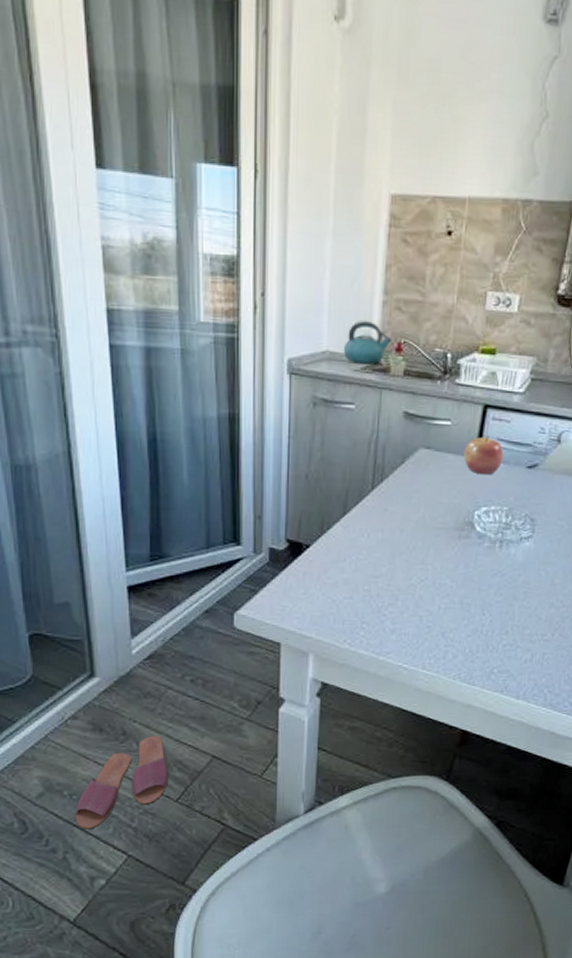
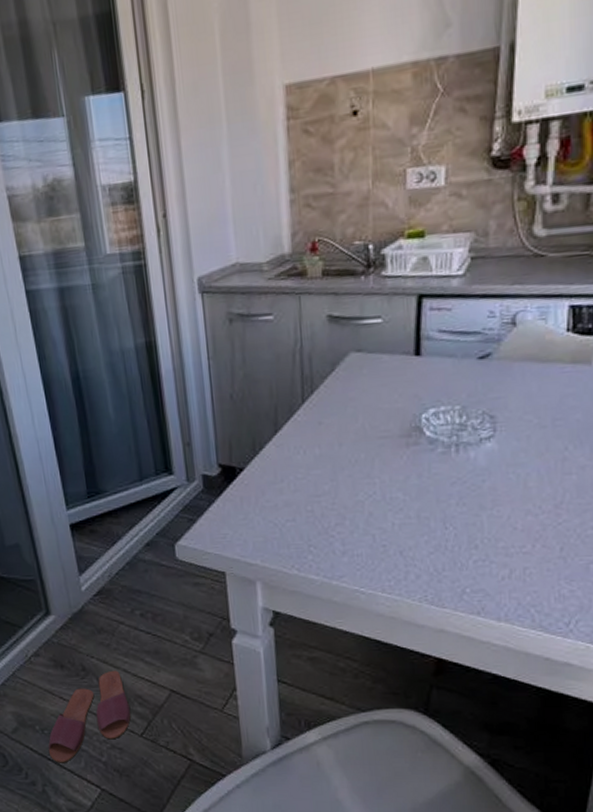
kettle: present [344,321,393,364] -> none [255,224,306,271]
apple: present [463,436,504,474] -> none [400,329,449,372]

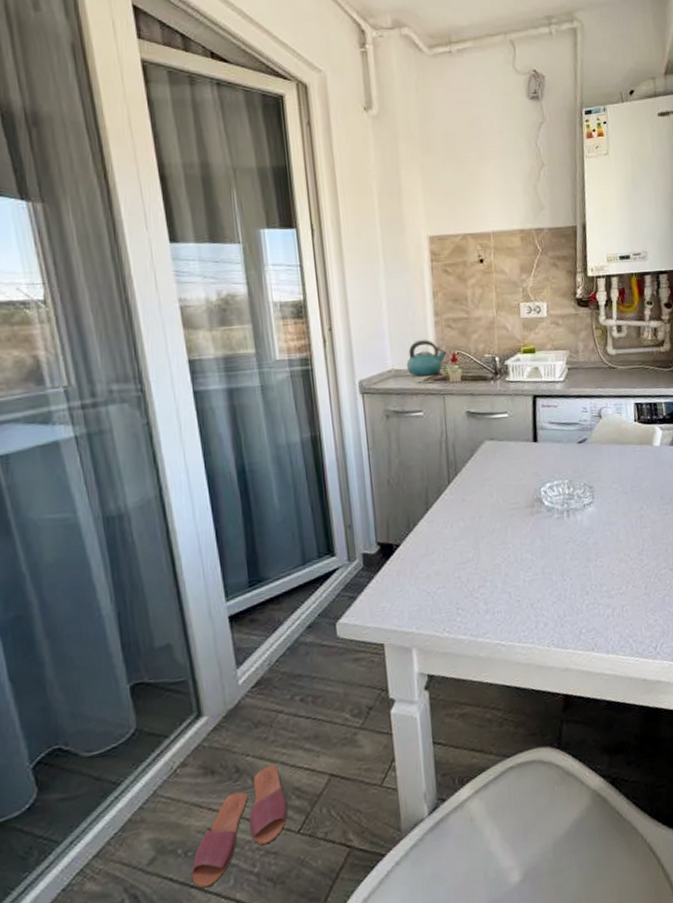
kettle: none [255,224,306,271] -> present [407,340,448,376]

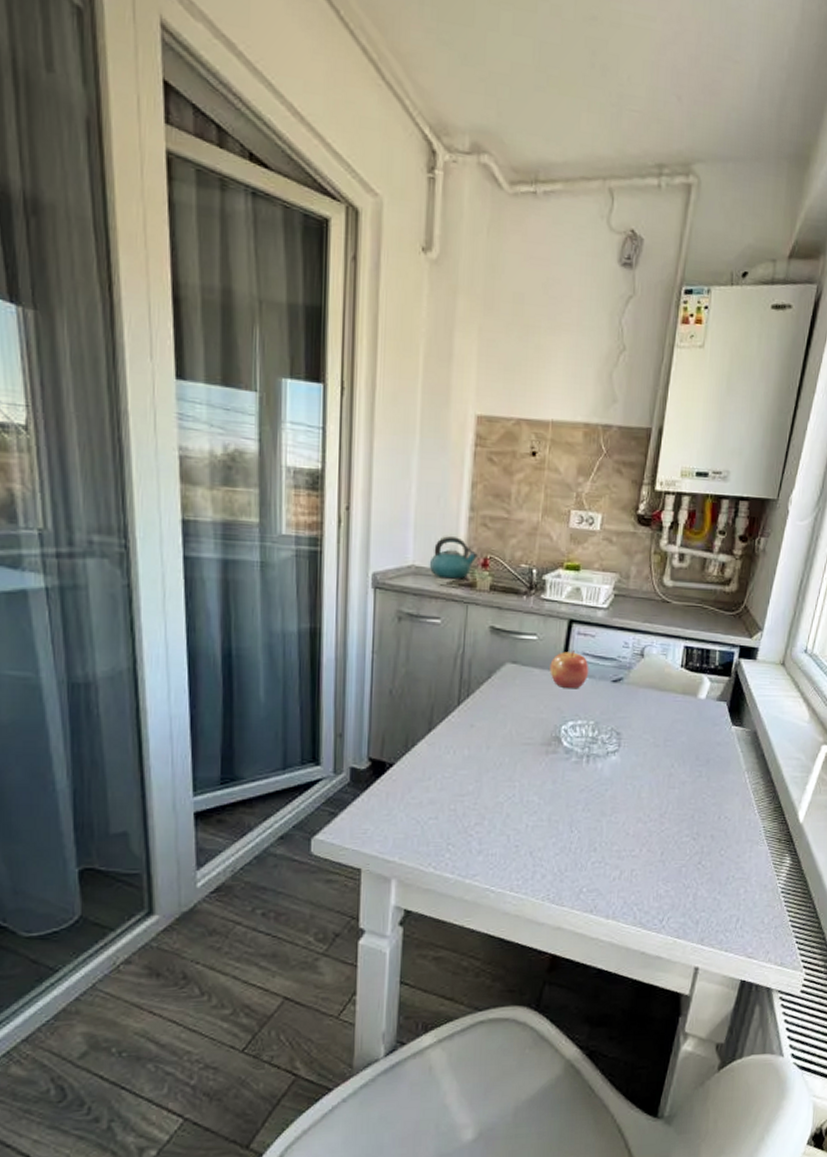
slippers: present [191,764,288,889] -> none [123,977,235,1092]
apple: none [522,421,557,455] -> present [549,650,589,688]

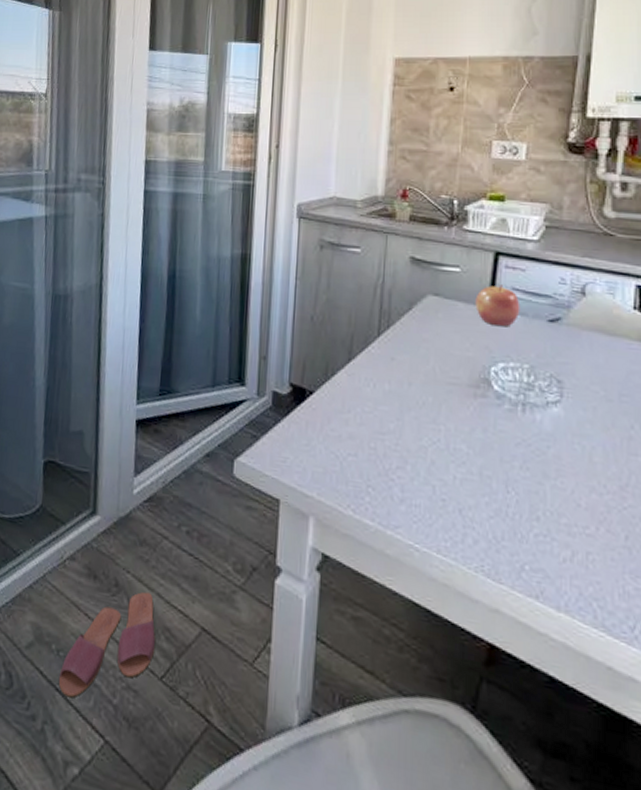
slippers: none [123,977,235,1092] -> present [58,591,156,698]
kettle: present [430,536,479,579] -> none [351,169,398,210]

